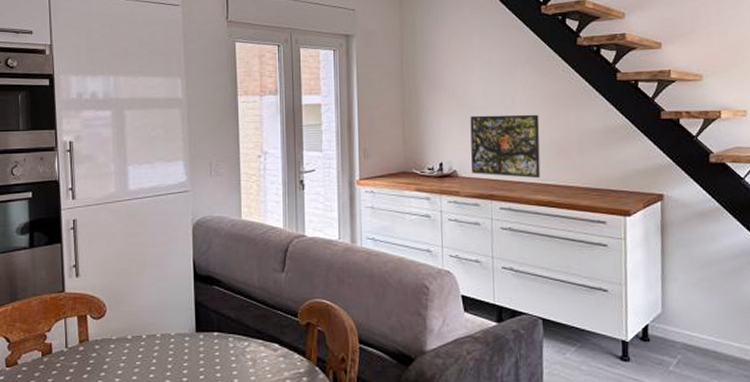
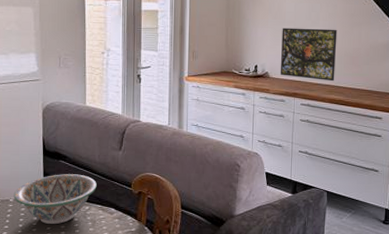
decorative bowl: none [161,302,257,365] -> present [13,174,97,225]

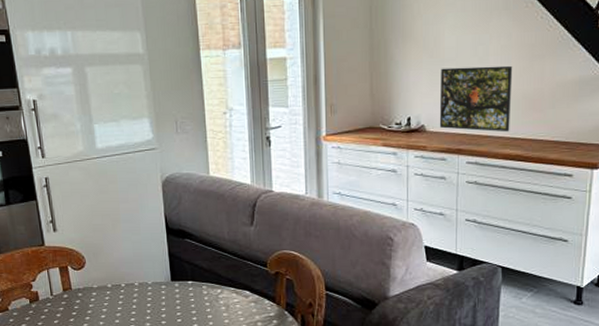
decorative bowl: present [13,174,97,225] -> none [138,254,228,310]

